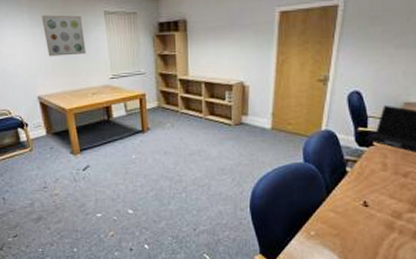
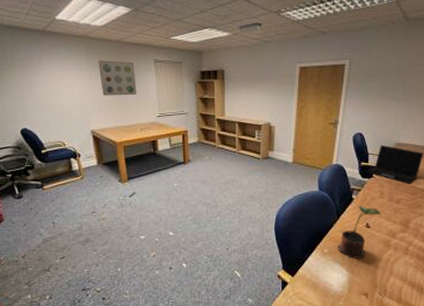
potted plant: none [327,180,384,244] -> present [337,205,382,260]

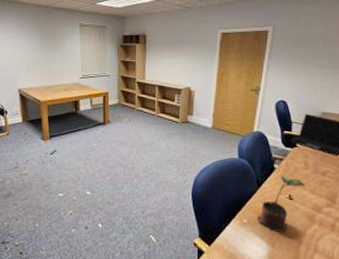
wall art: present [98,60,137,96] -> none [28,24,62,58]

